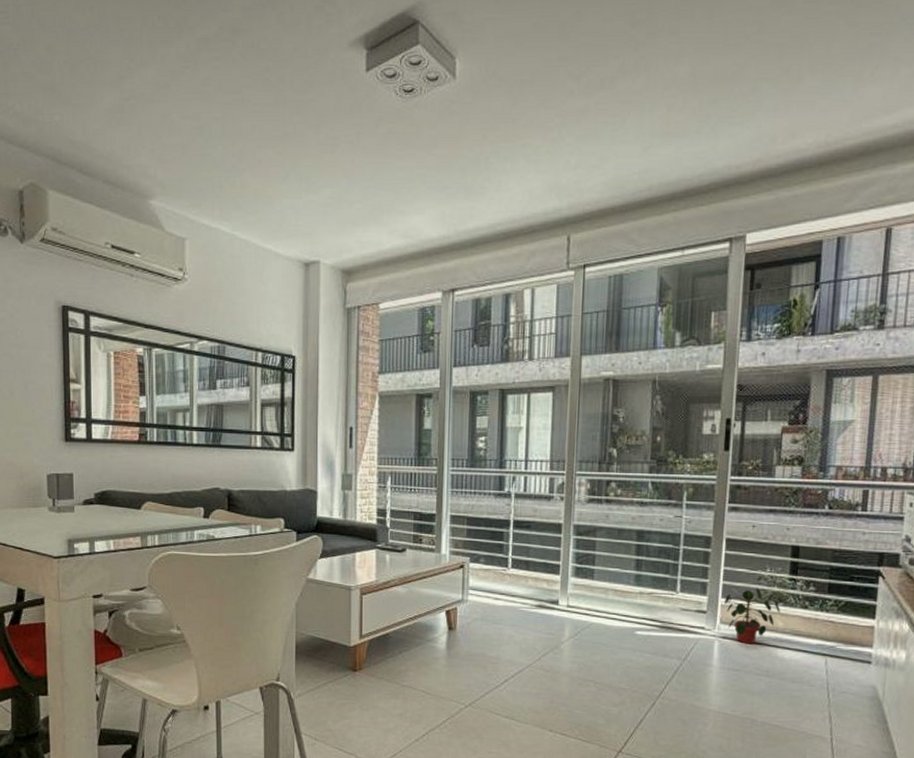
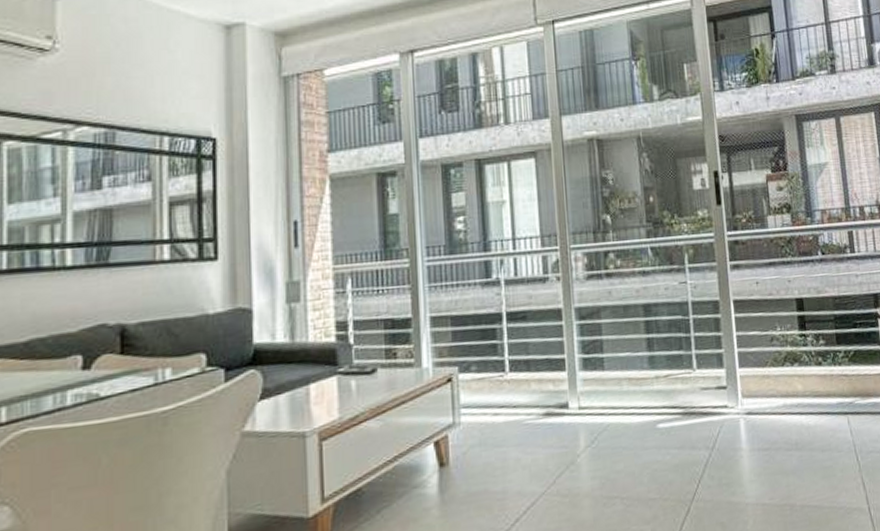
potted plant: present [724,587,780,644] -> none [742,349,797,417]

